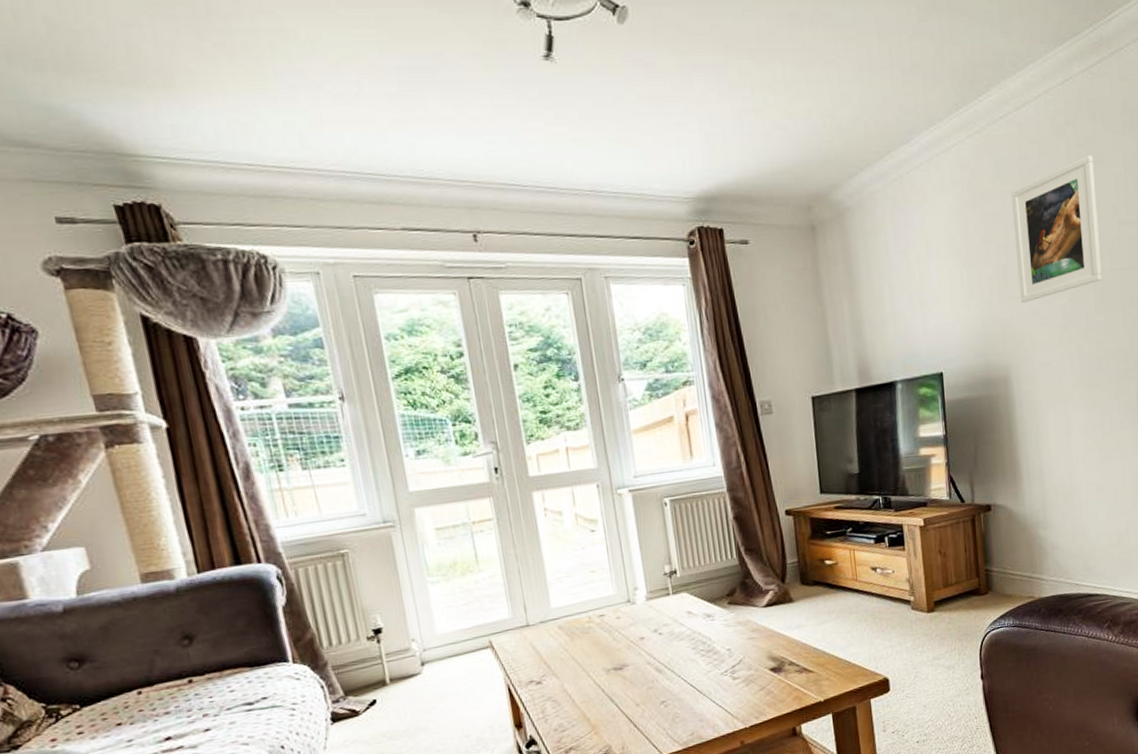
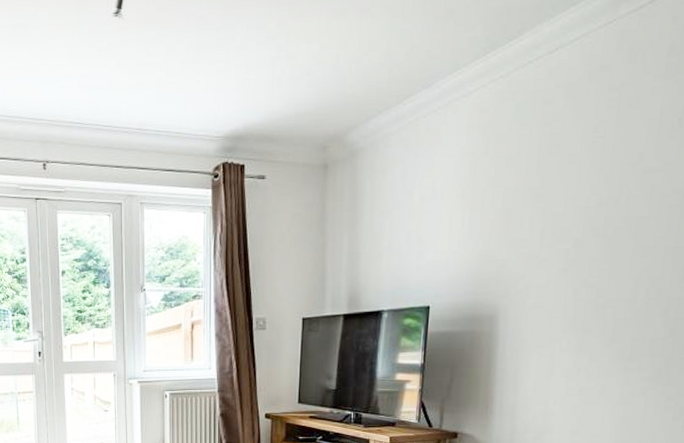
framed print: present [1011,155,1102,304] -> none [520,100,626,246]

